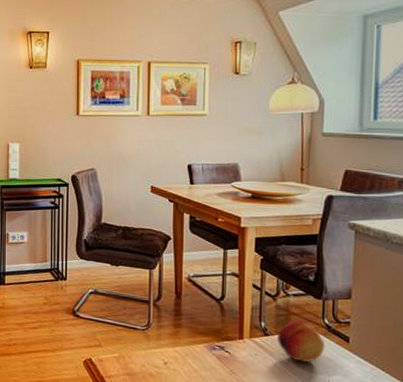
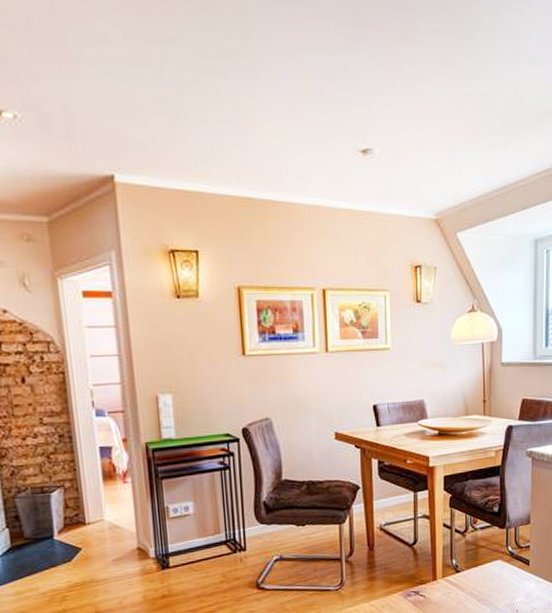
fruit: present [276,319,326,363] -> none [467,551,510,592]

